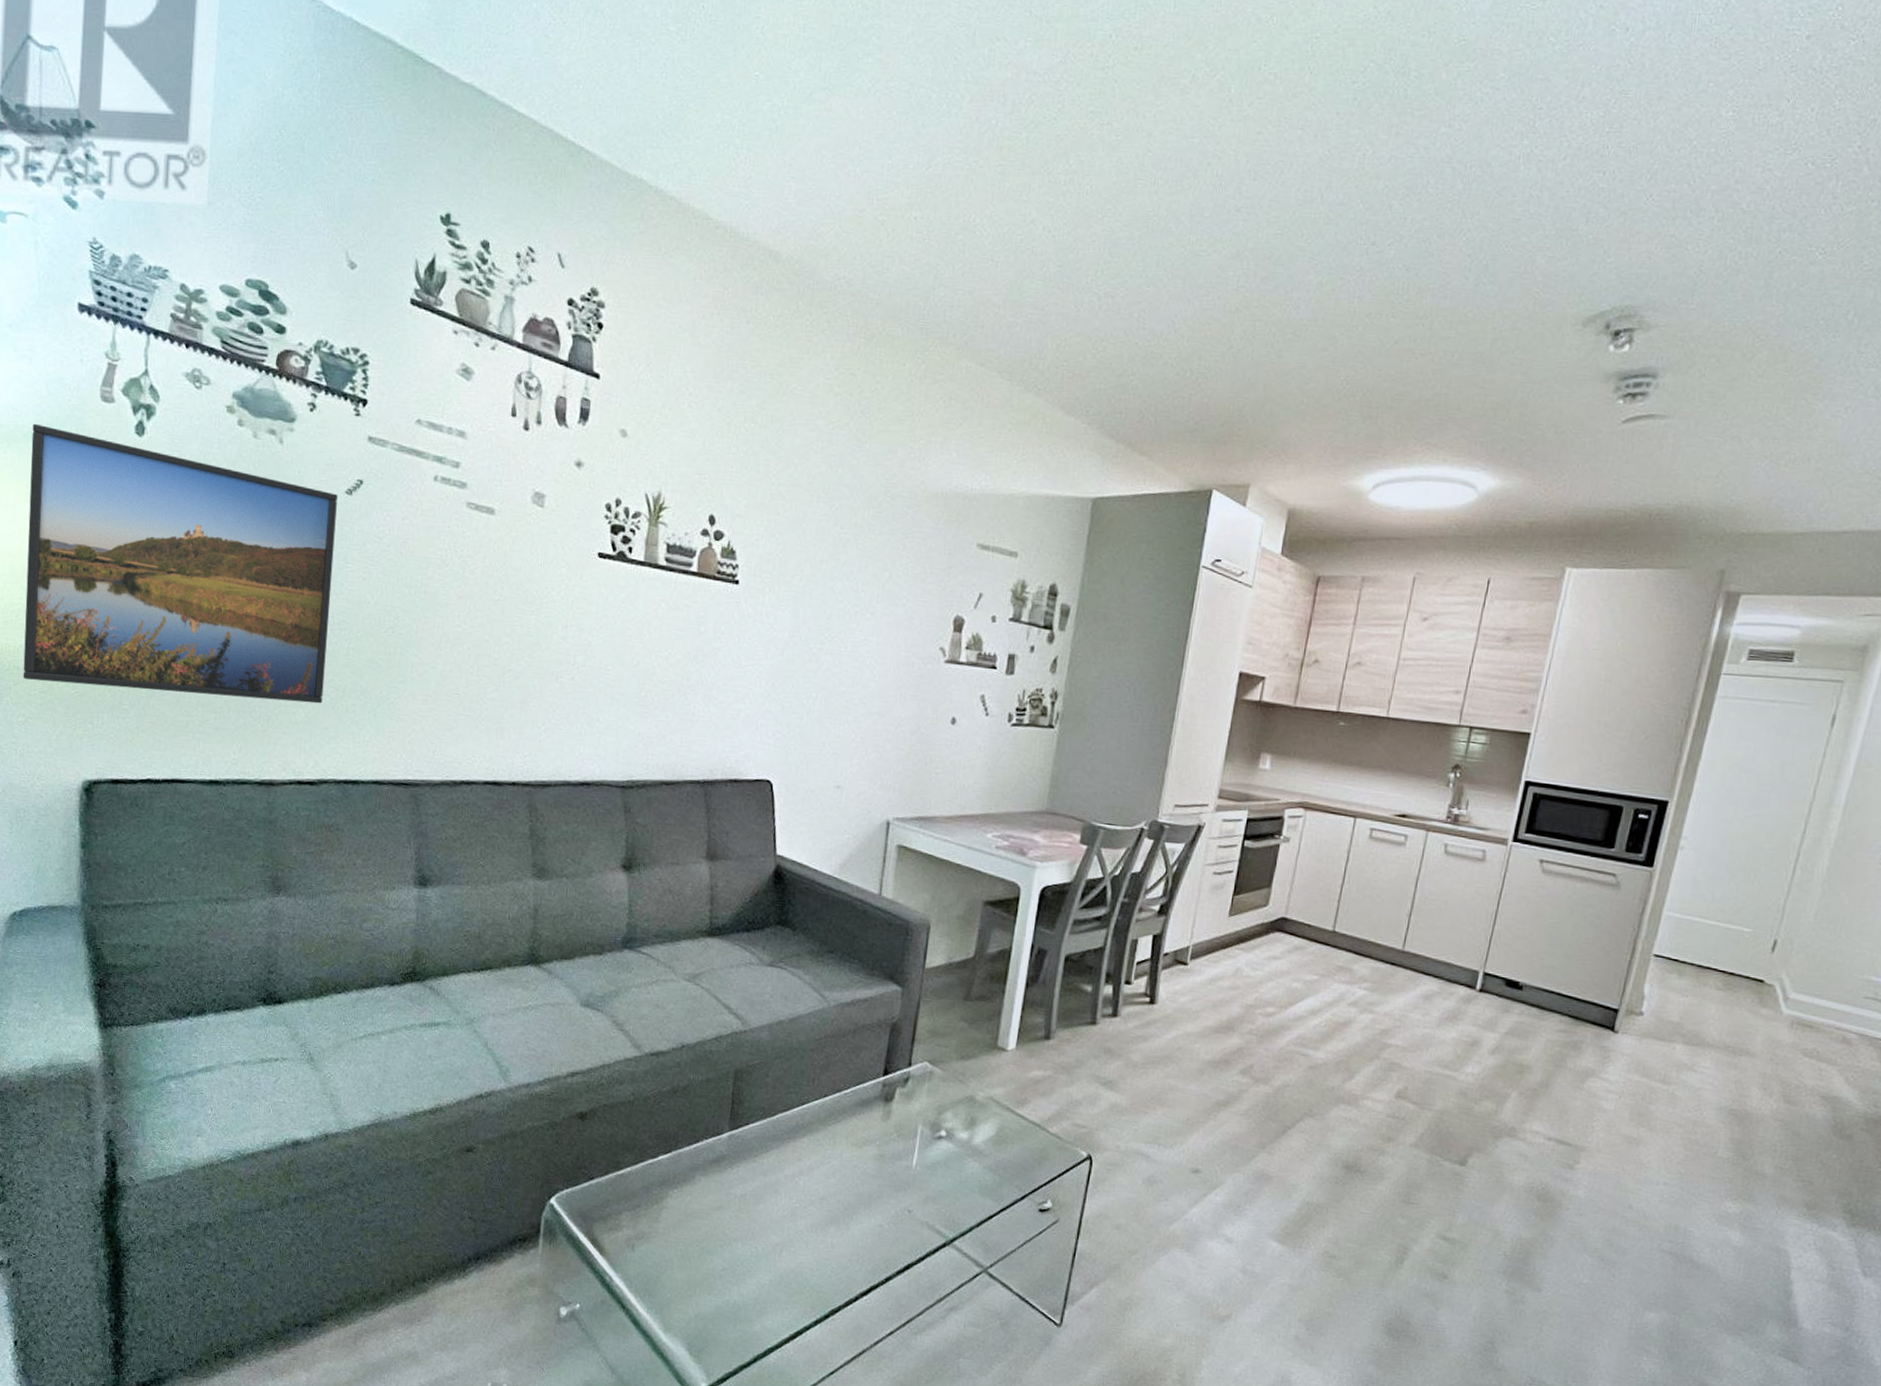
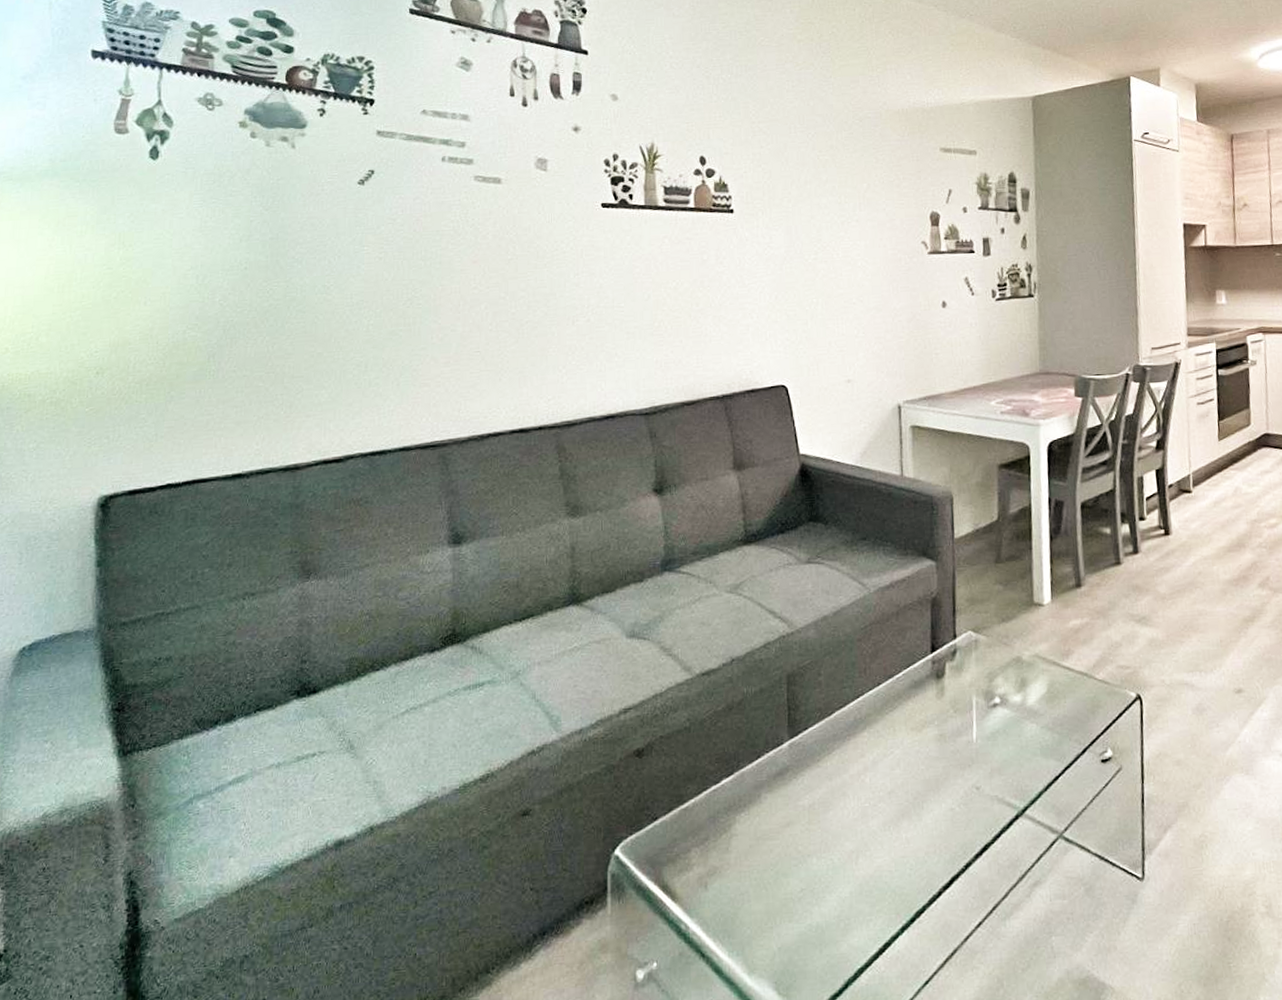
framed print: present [23,423,338,704] -> none [34,162,350,405]

